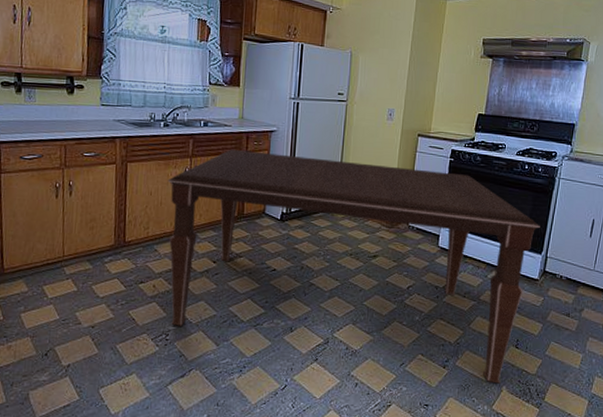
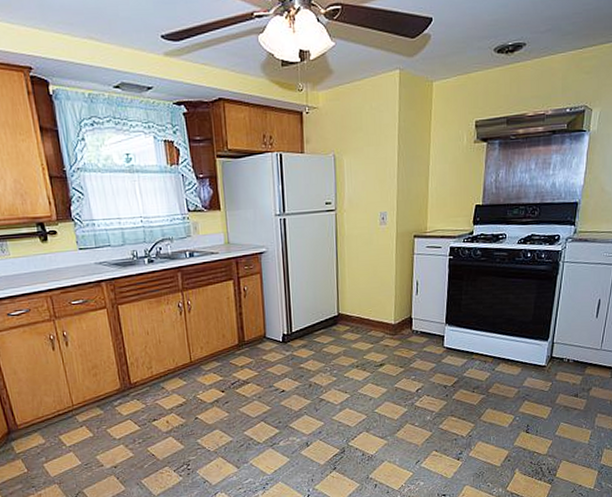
dining table: present [167,150,540,384] -> none [162,271,546,468]

